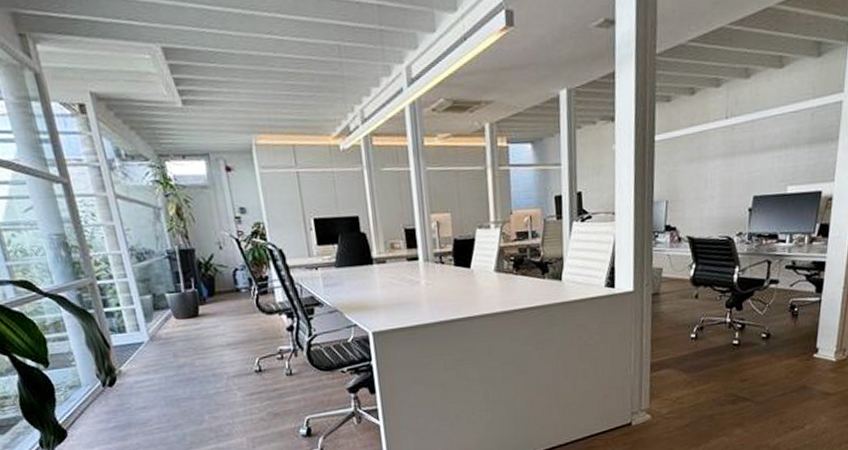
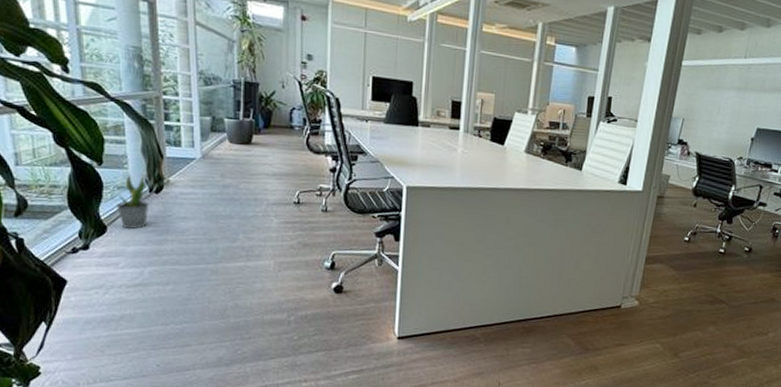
potted plant: none [71,369,107,429] -> present [117,173,150,229]

